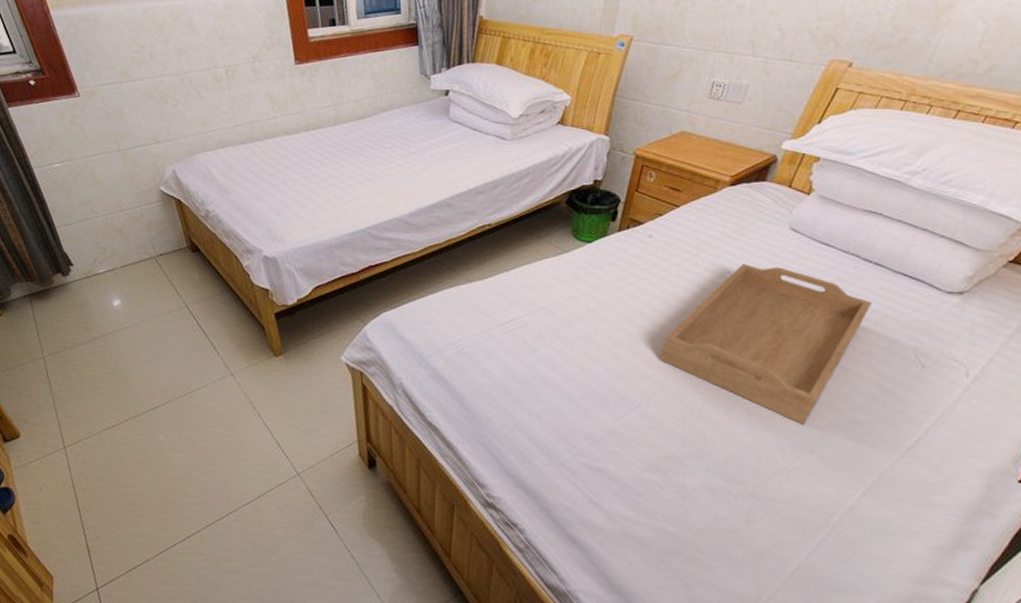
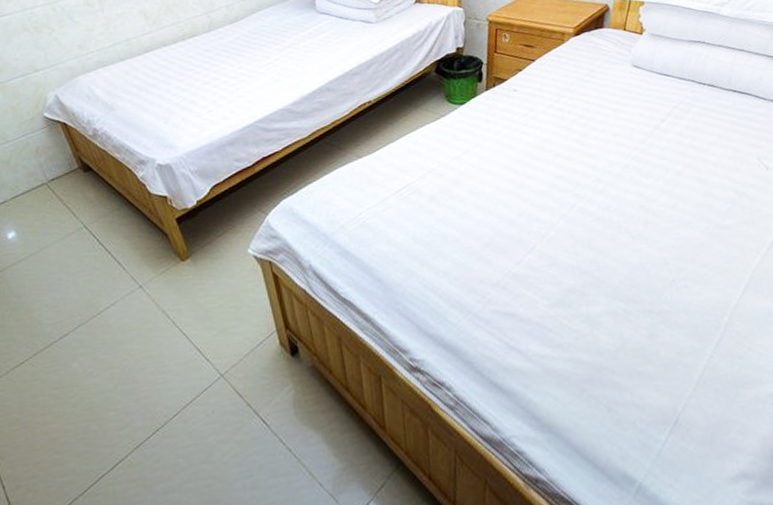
serving tray: present [659,263,872,425] -> none [543,100,714,238]

